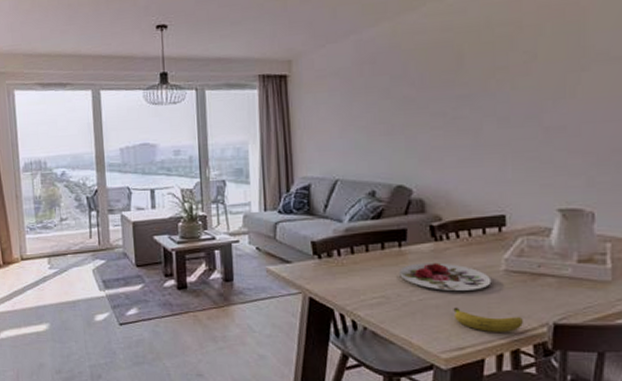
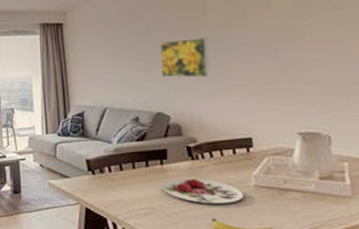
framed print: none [404,93,462,144] -> present [160,36,210,78]

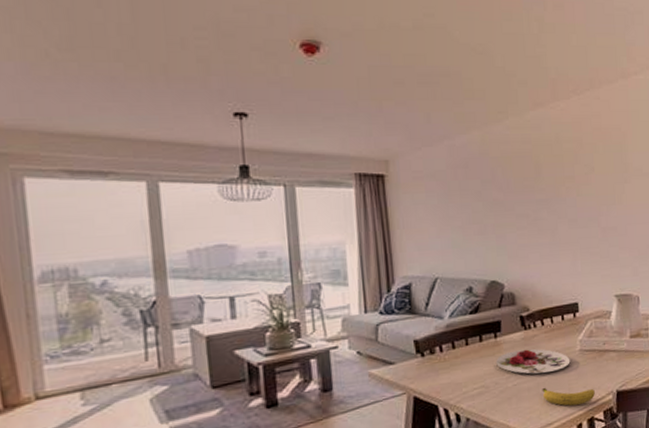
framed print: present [160,36,210,78] -> none [494,198,542,243]

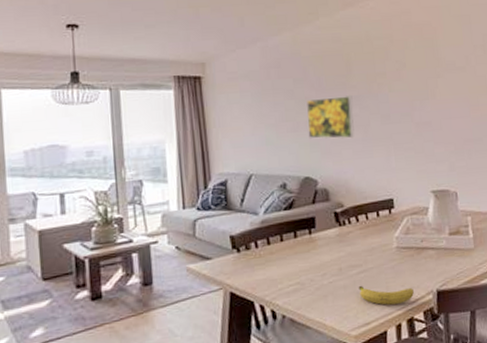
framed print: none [494,198,542,243] -> present [307,94,355,139]
plate: present [496,348,570,374] -> none [311,245,387,272]

